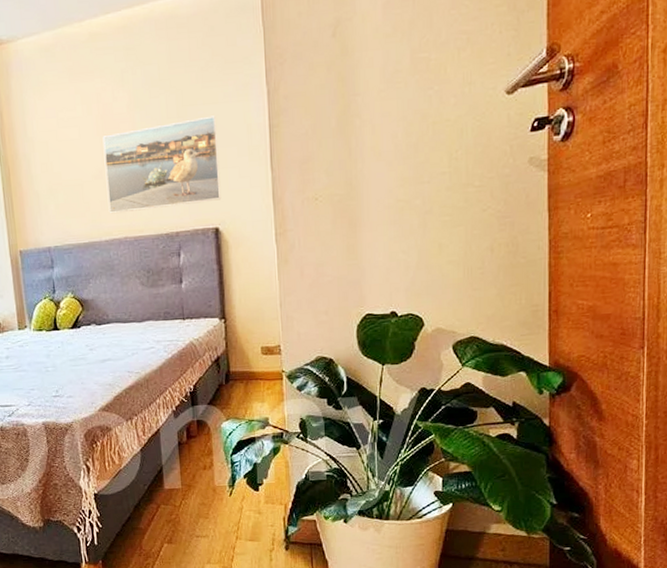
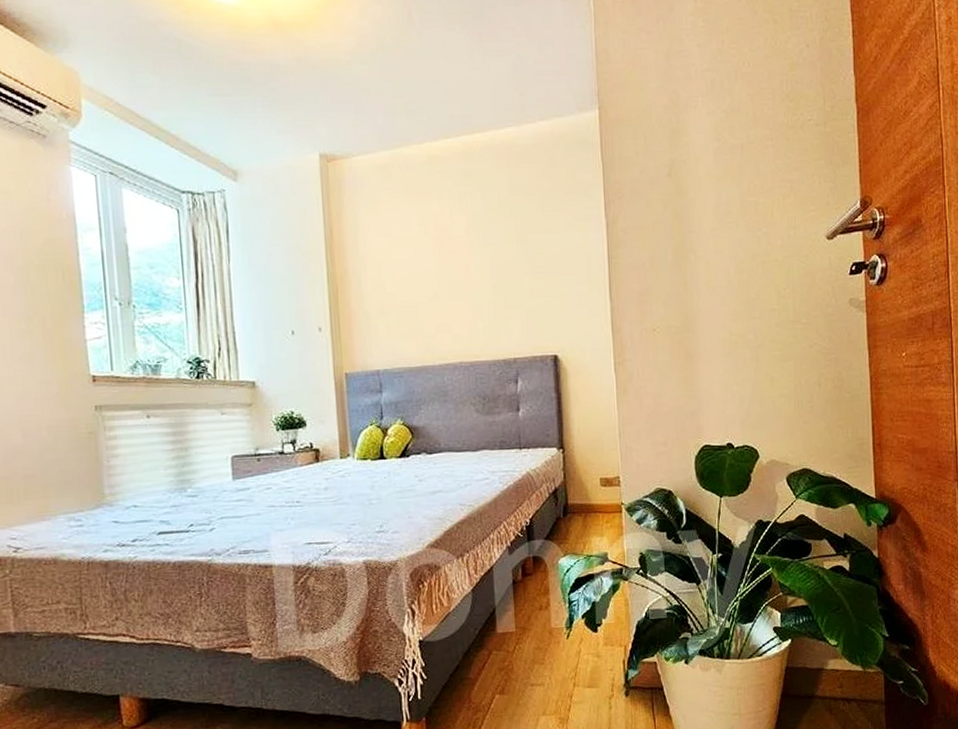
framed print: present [102,115,222,214] -> none [439,244,561,338]

